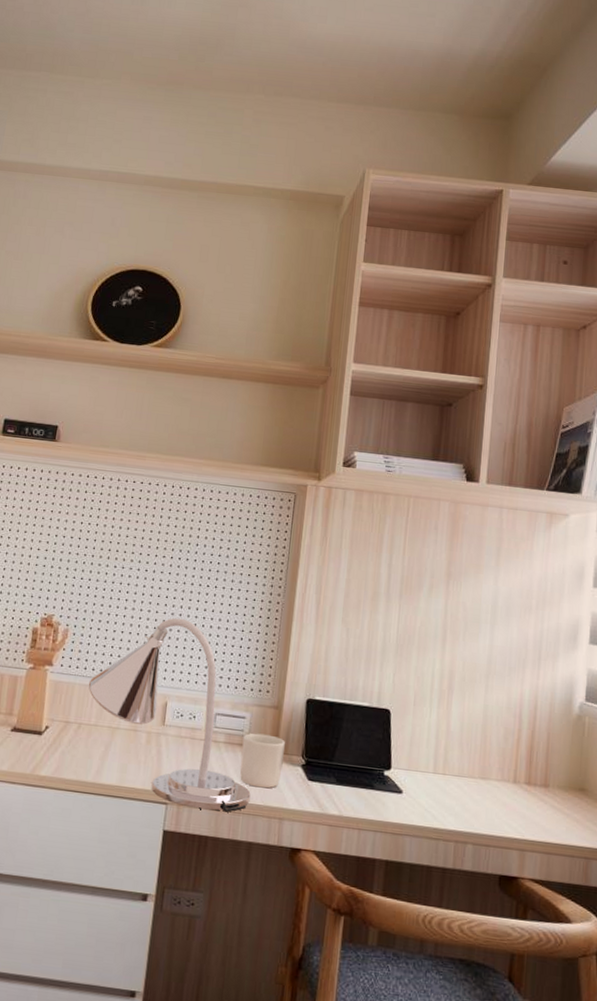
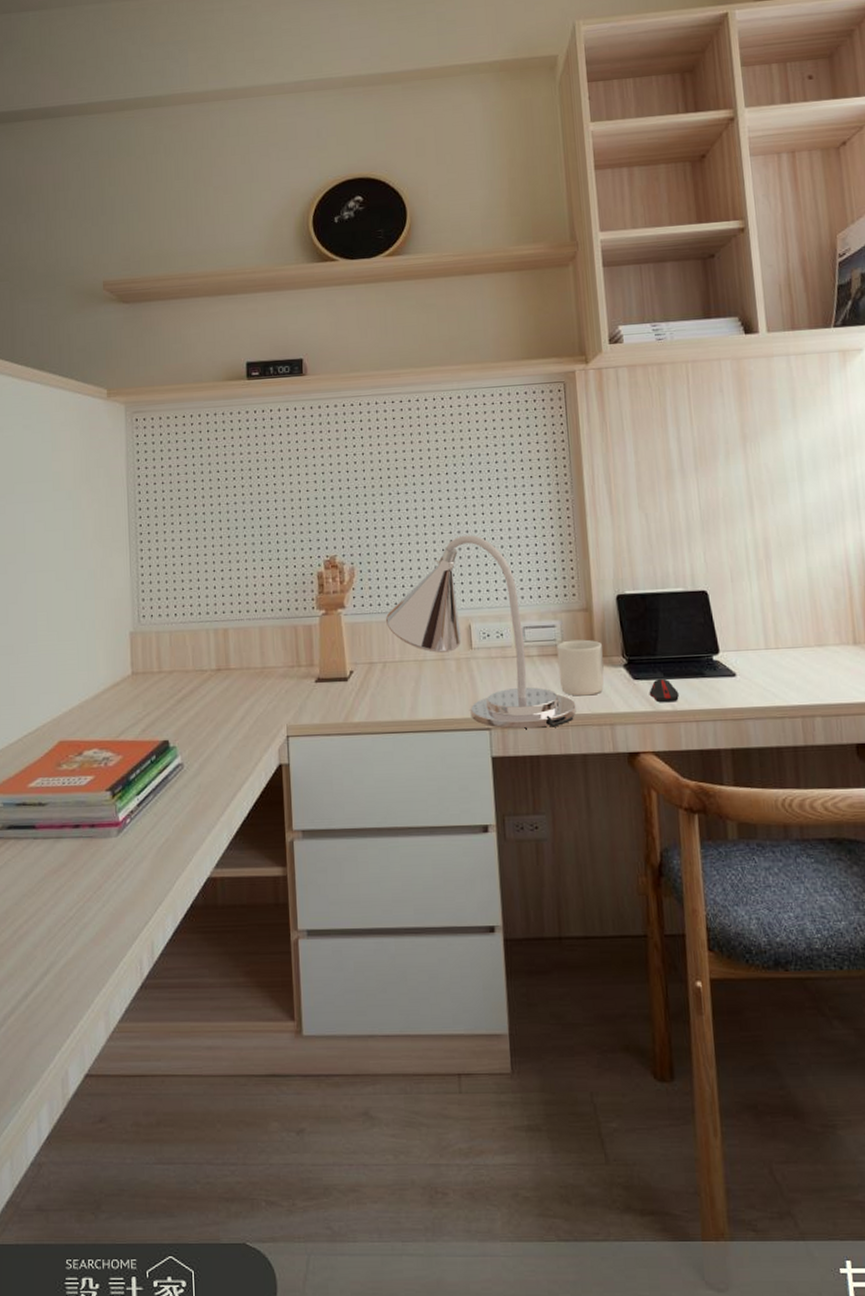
computer mouse: none [320,783,347,808] -> present [649,678,679,703]

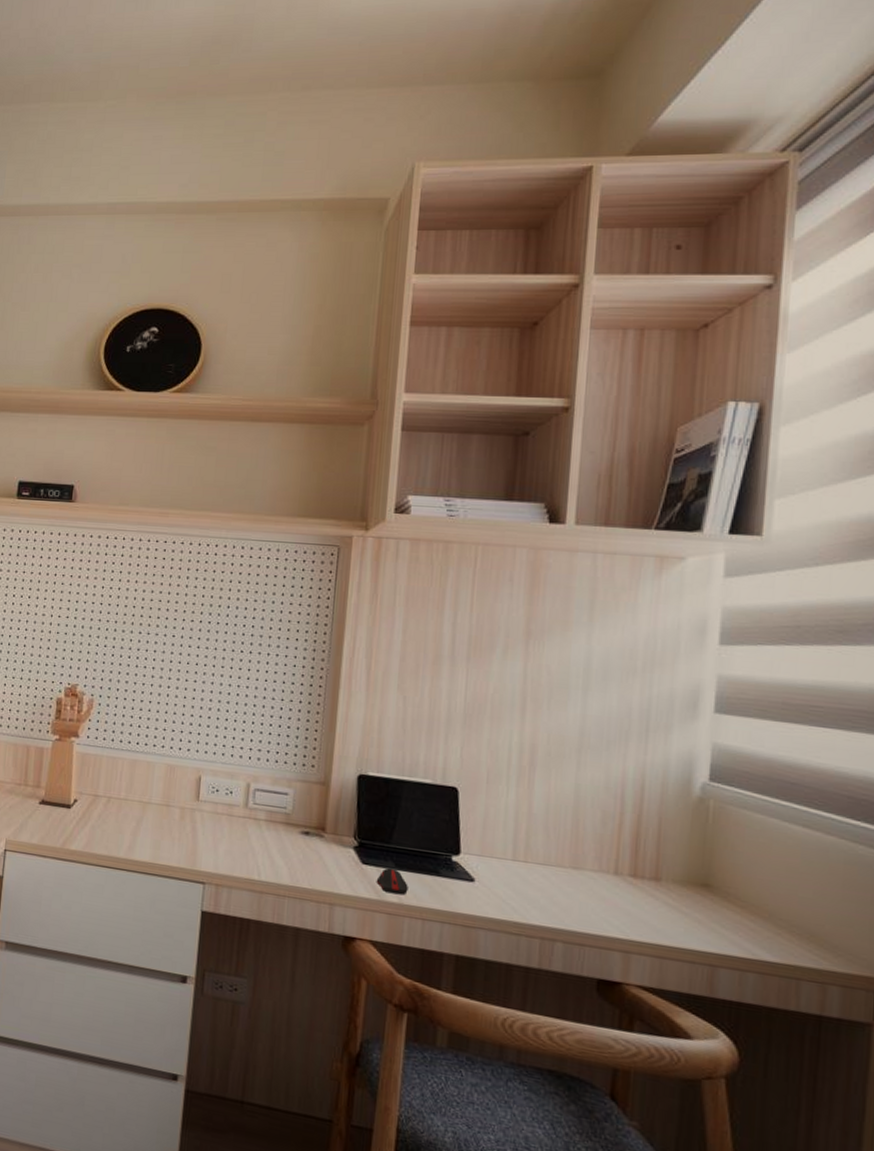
table lamp: present [385,535,576,729] -> none [116,686,297,895]
mug: present [556,639,604,696] -> none [283,811,335,871]

